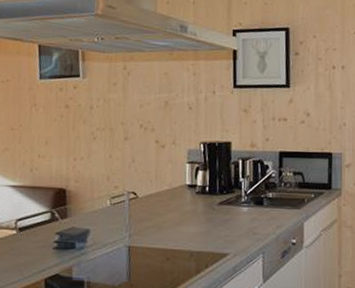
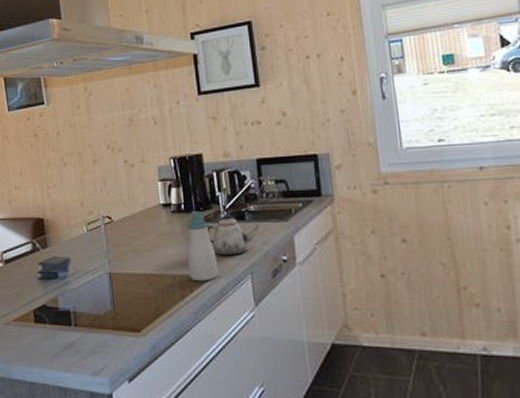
soap bottle: none [206,194,234,259] -> present [187,211,219,282]
teapot: none [227,200,275,237] -> present [206,216,259,256]

